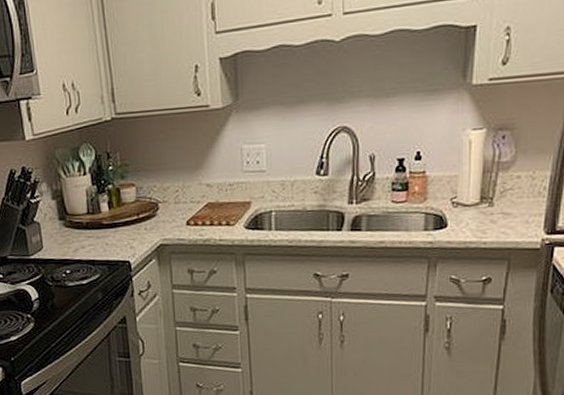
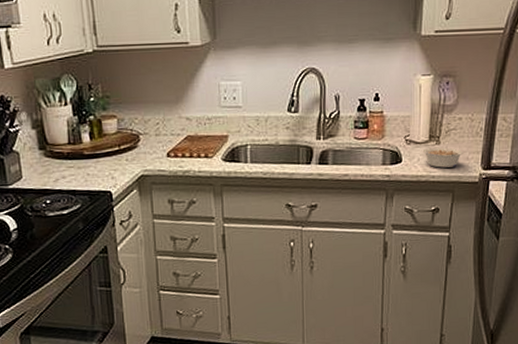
legume: none [472,210,522,233] -> present [422,147,464,168]

